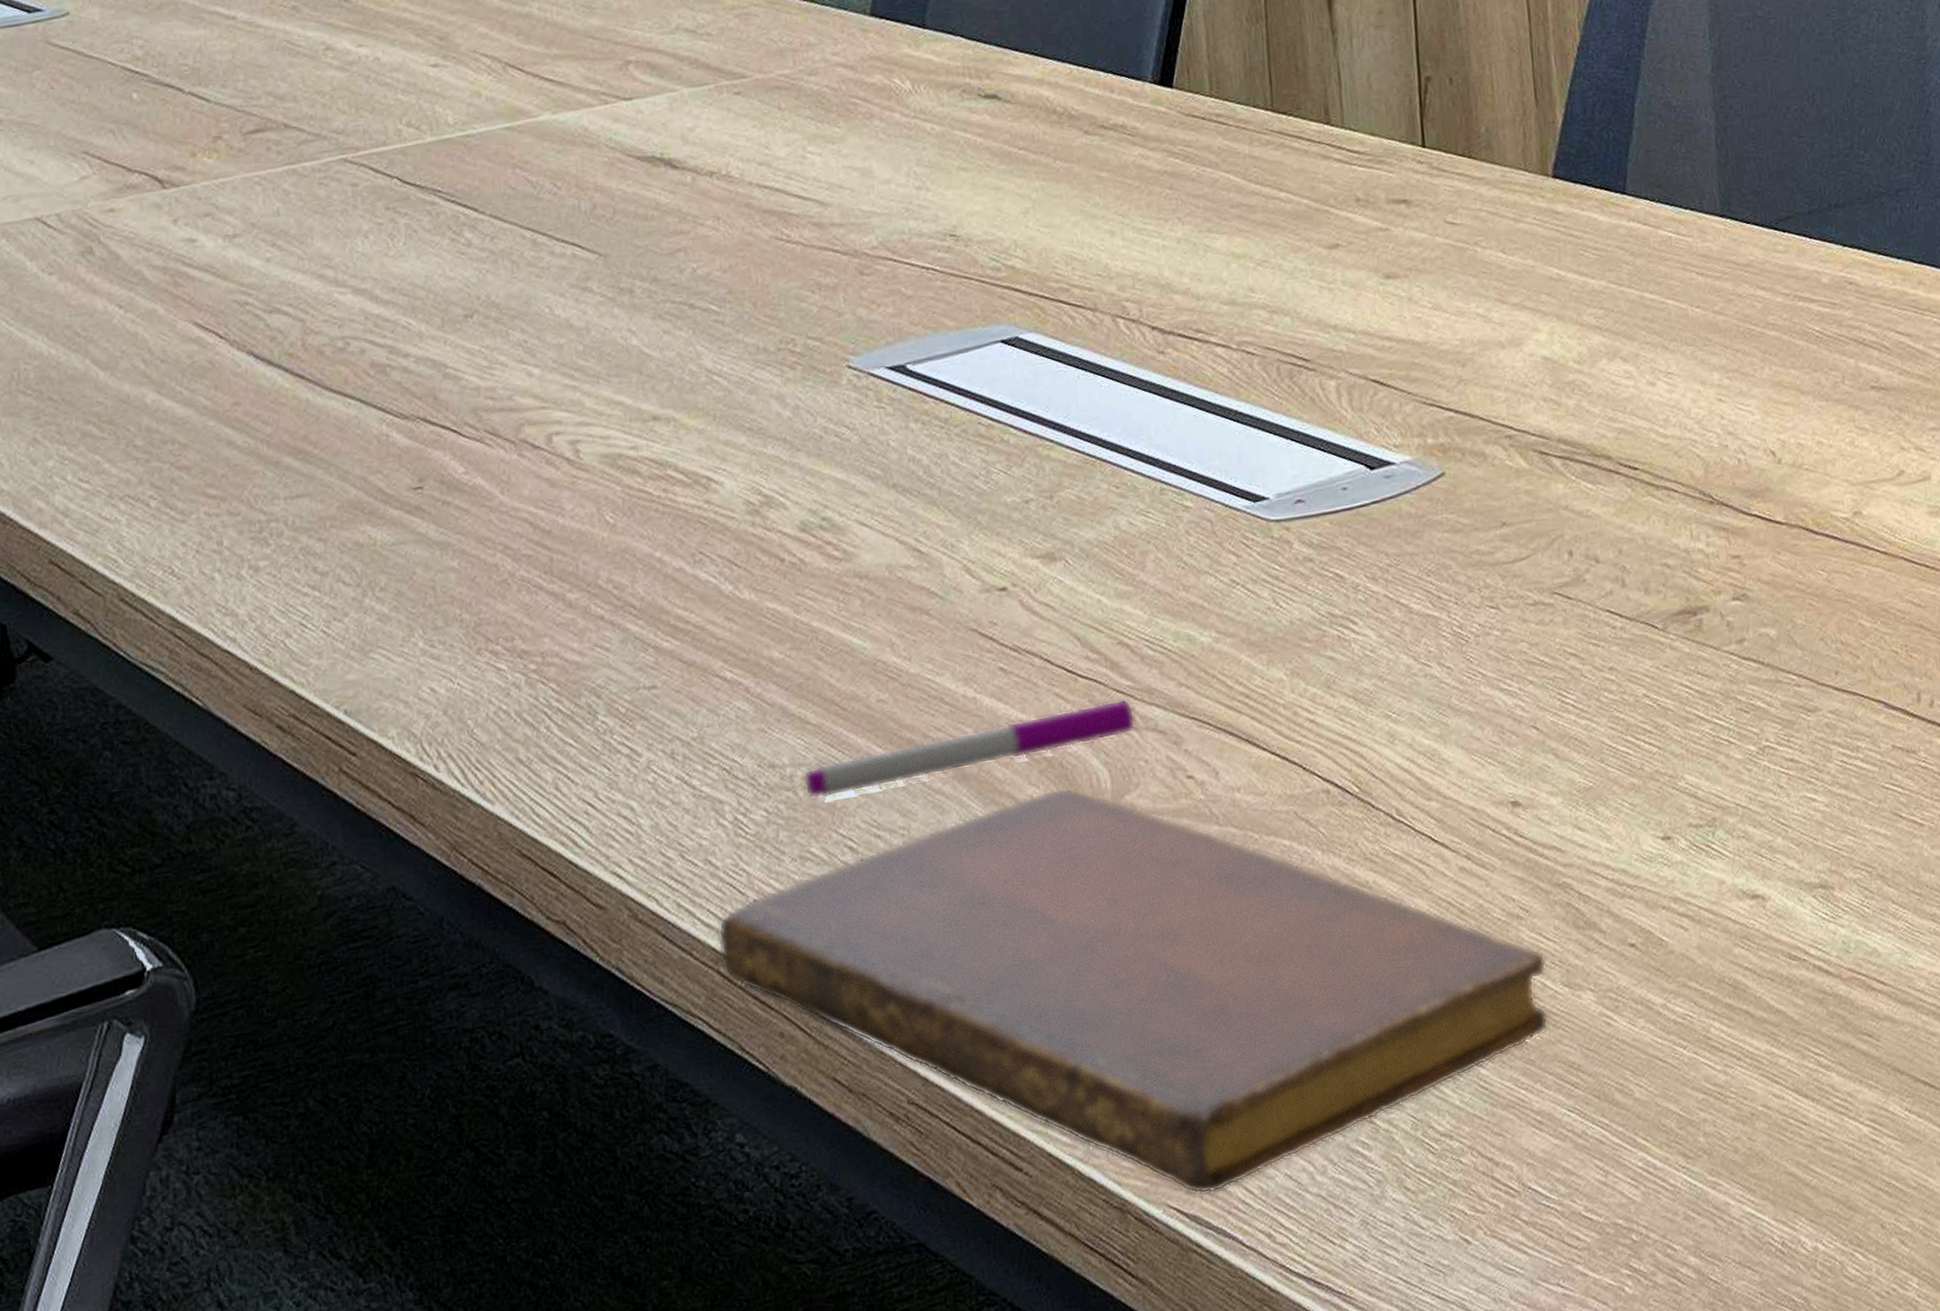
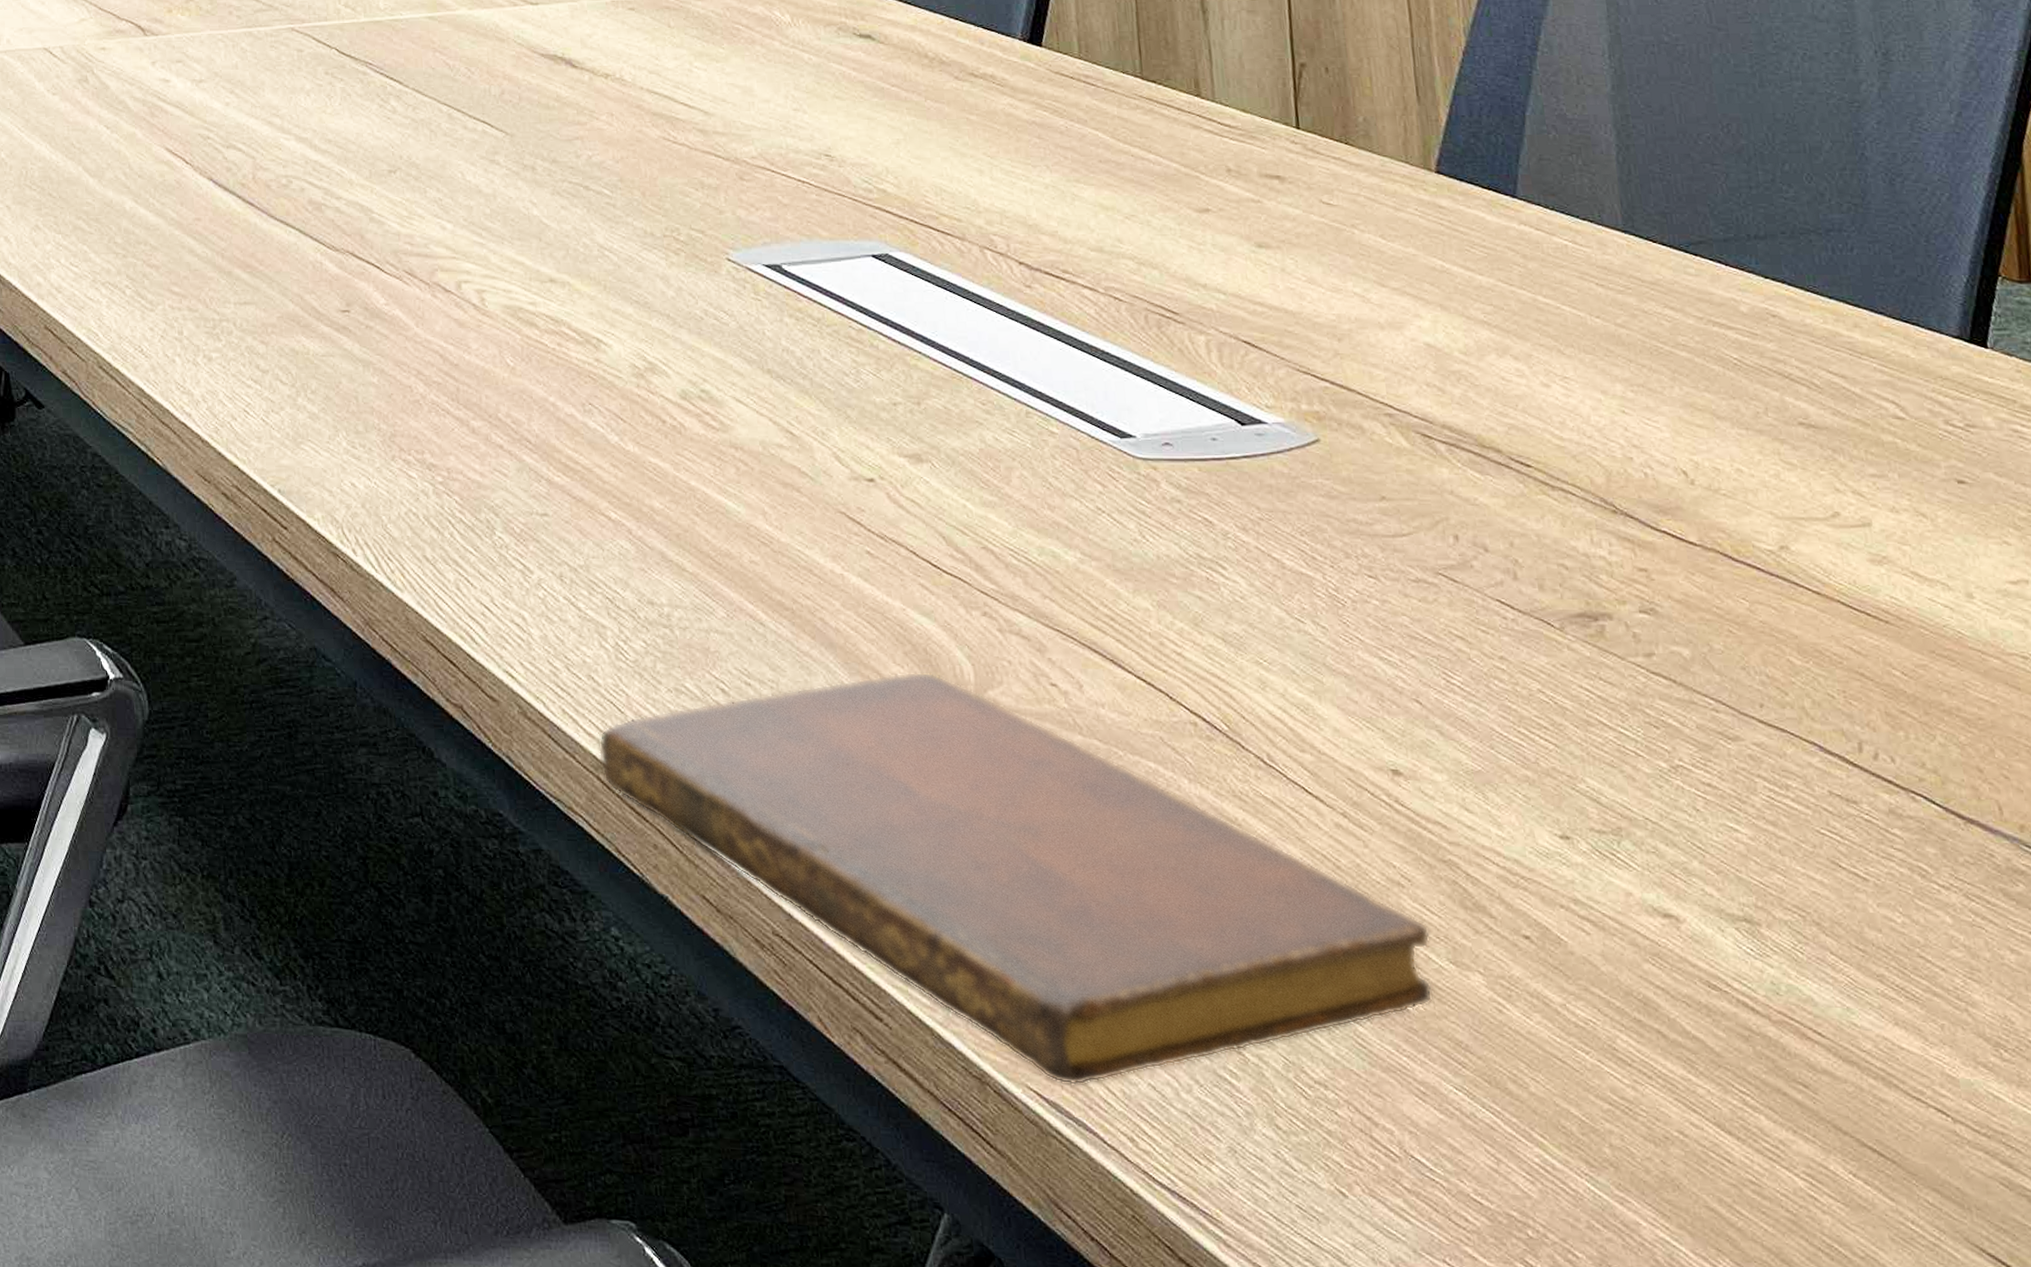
pen: present [803,699,1136,799] -> none [680,600,1000,641]

